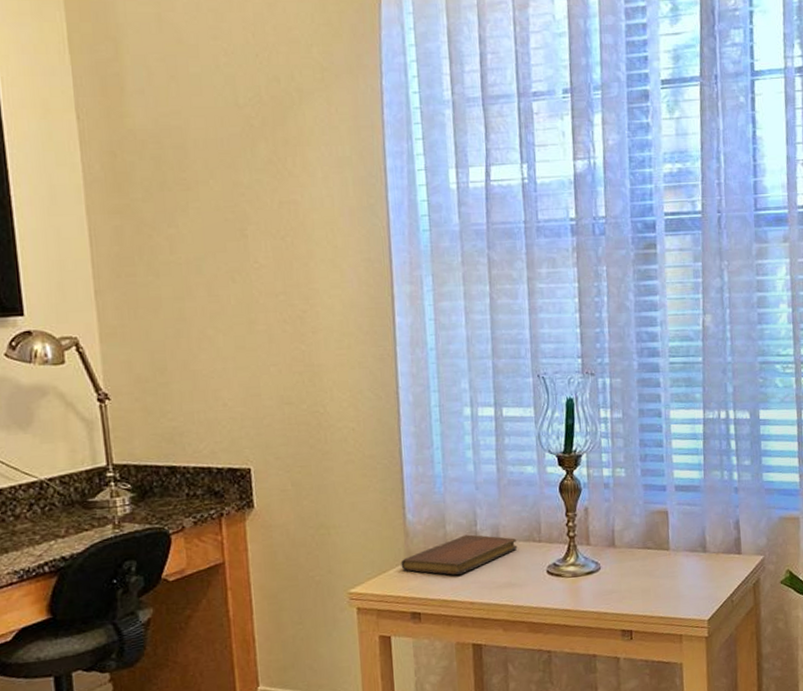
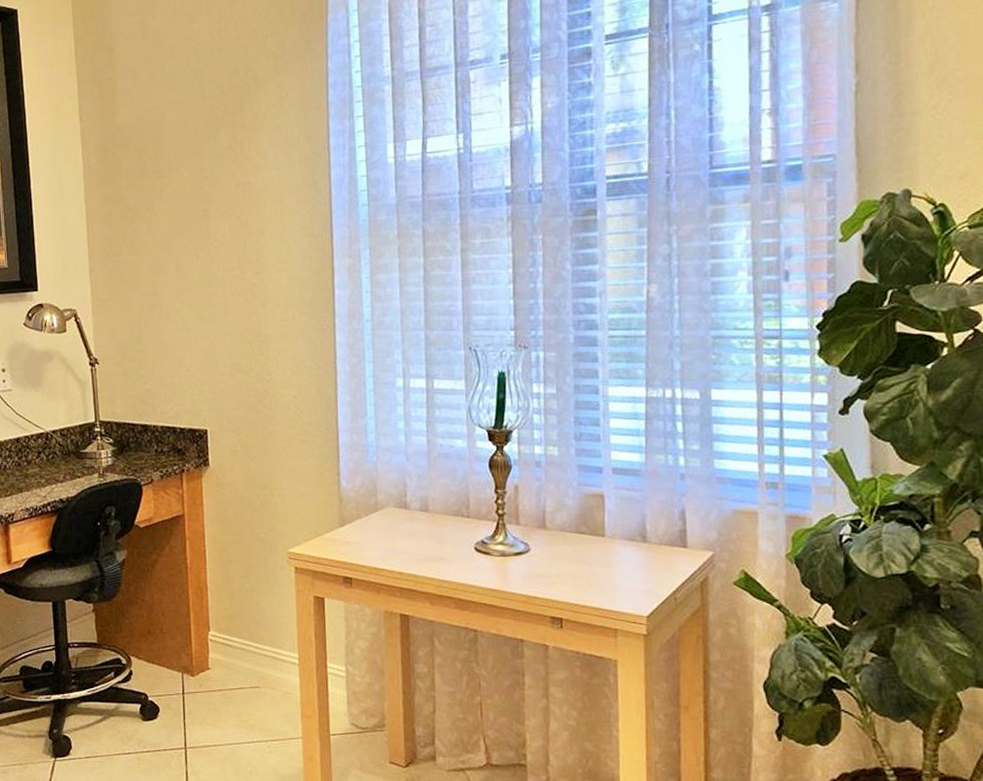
notebook: present [401,534,518,575] -> none [335,505,446,544]

